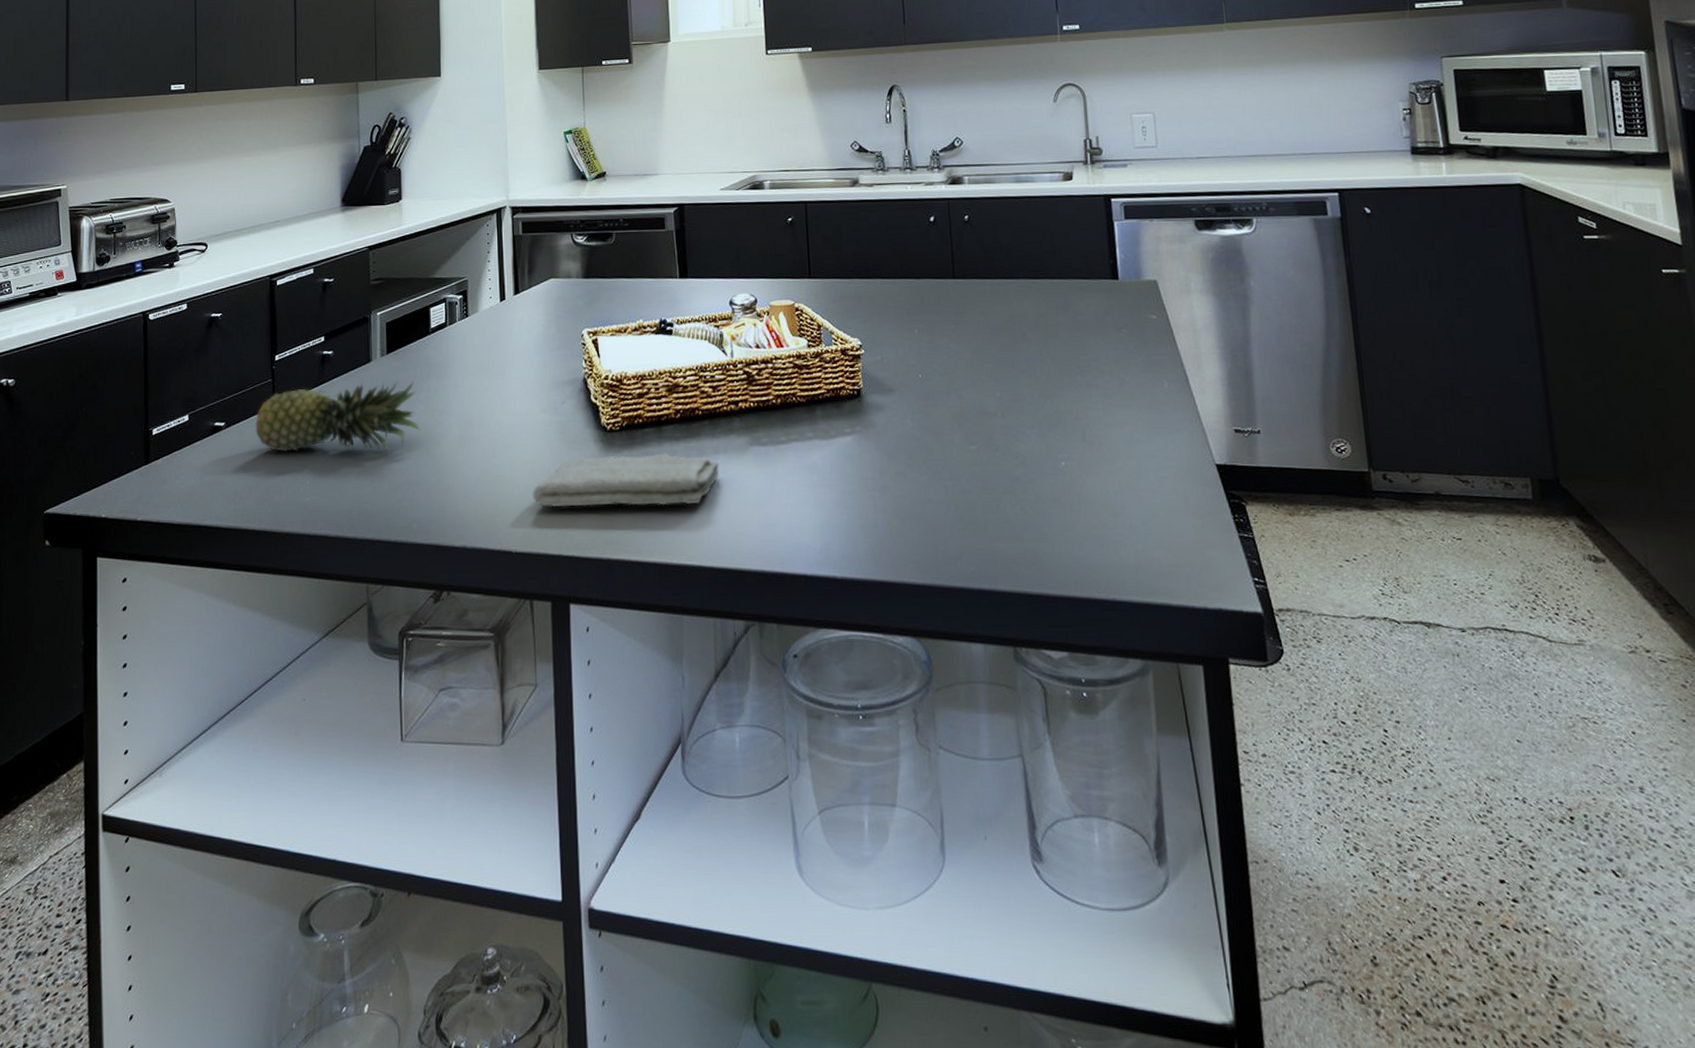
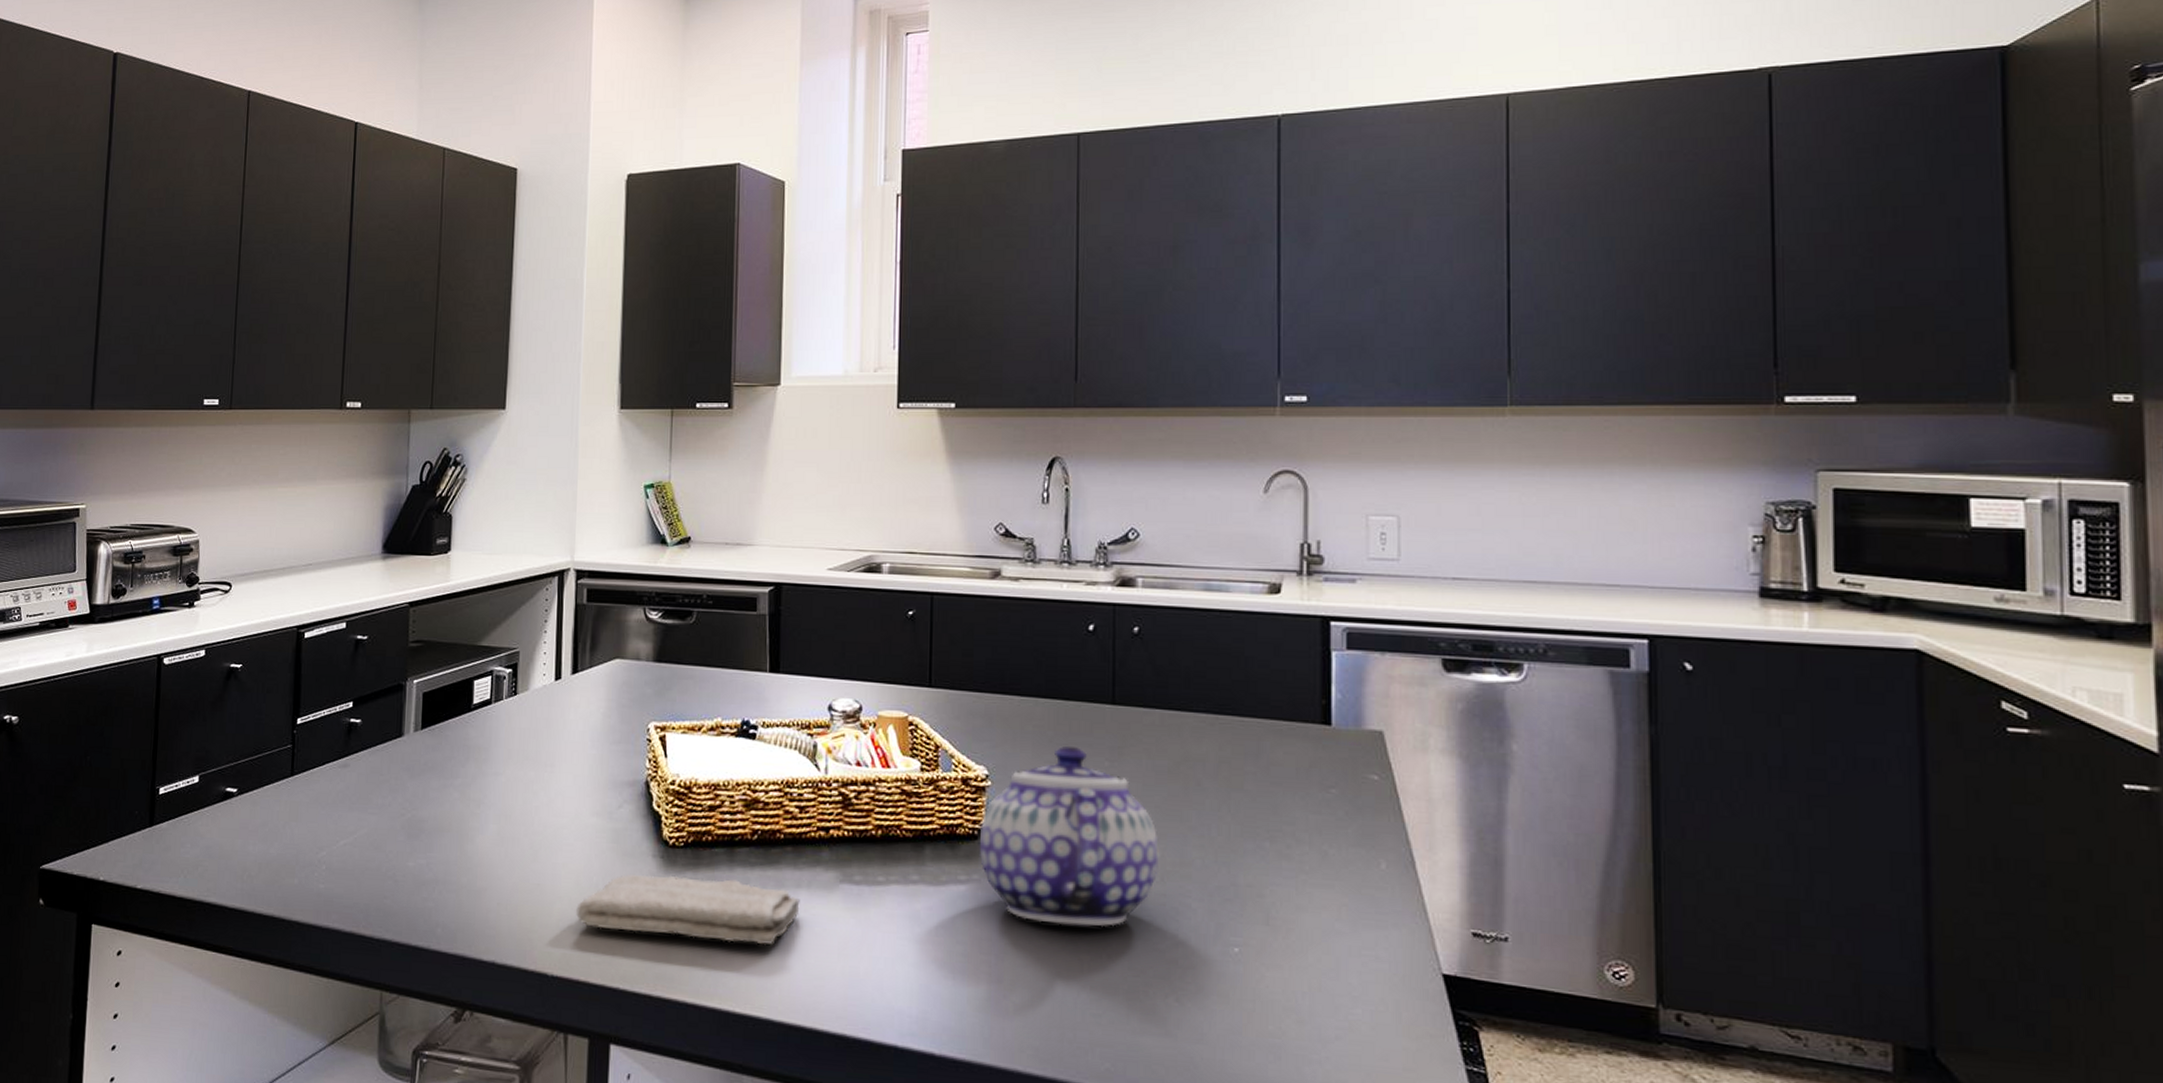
fruit: present [255,380,421,452] -> none [270,758,454,840]
teapot: none [858,315,999,460] -> present [979,745,1159,927]

